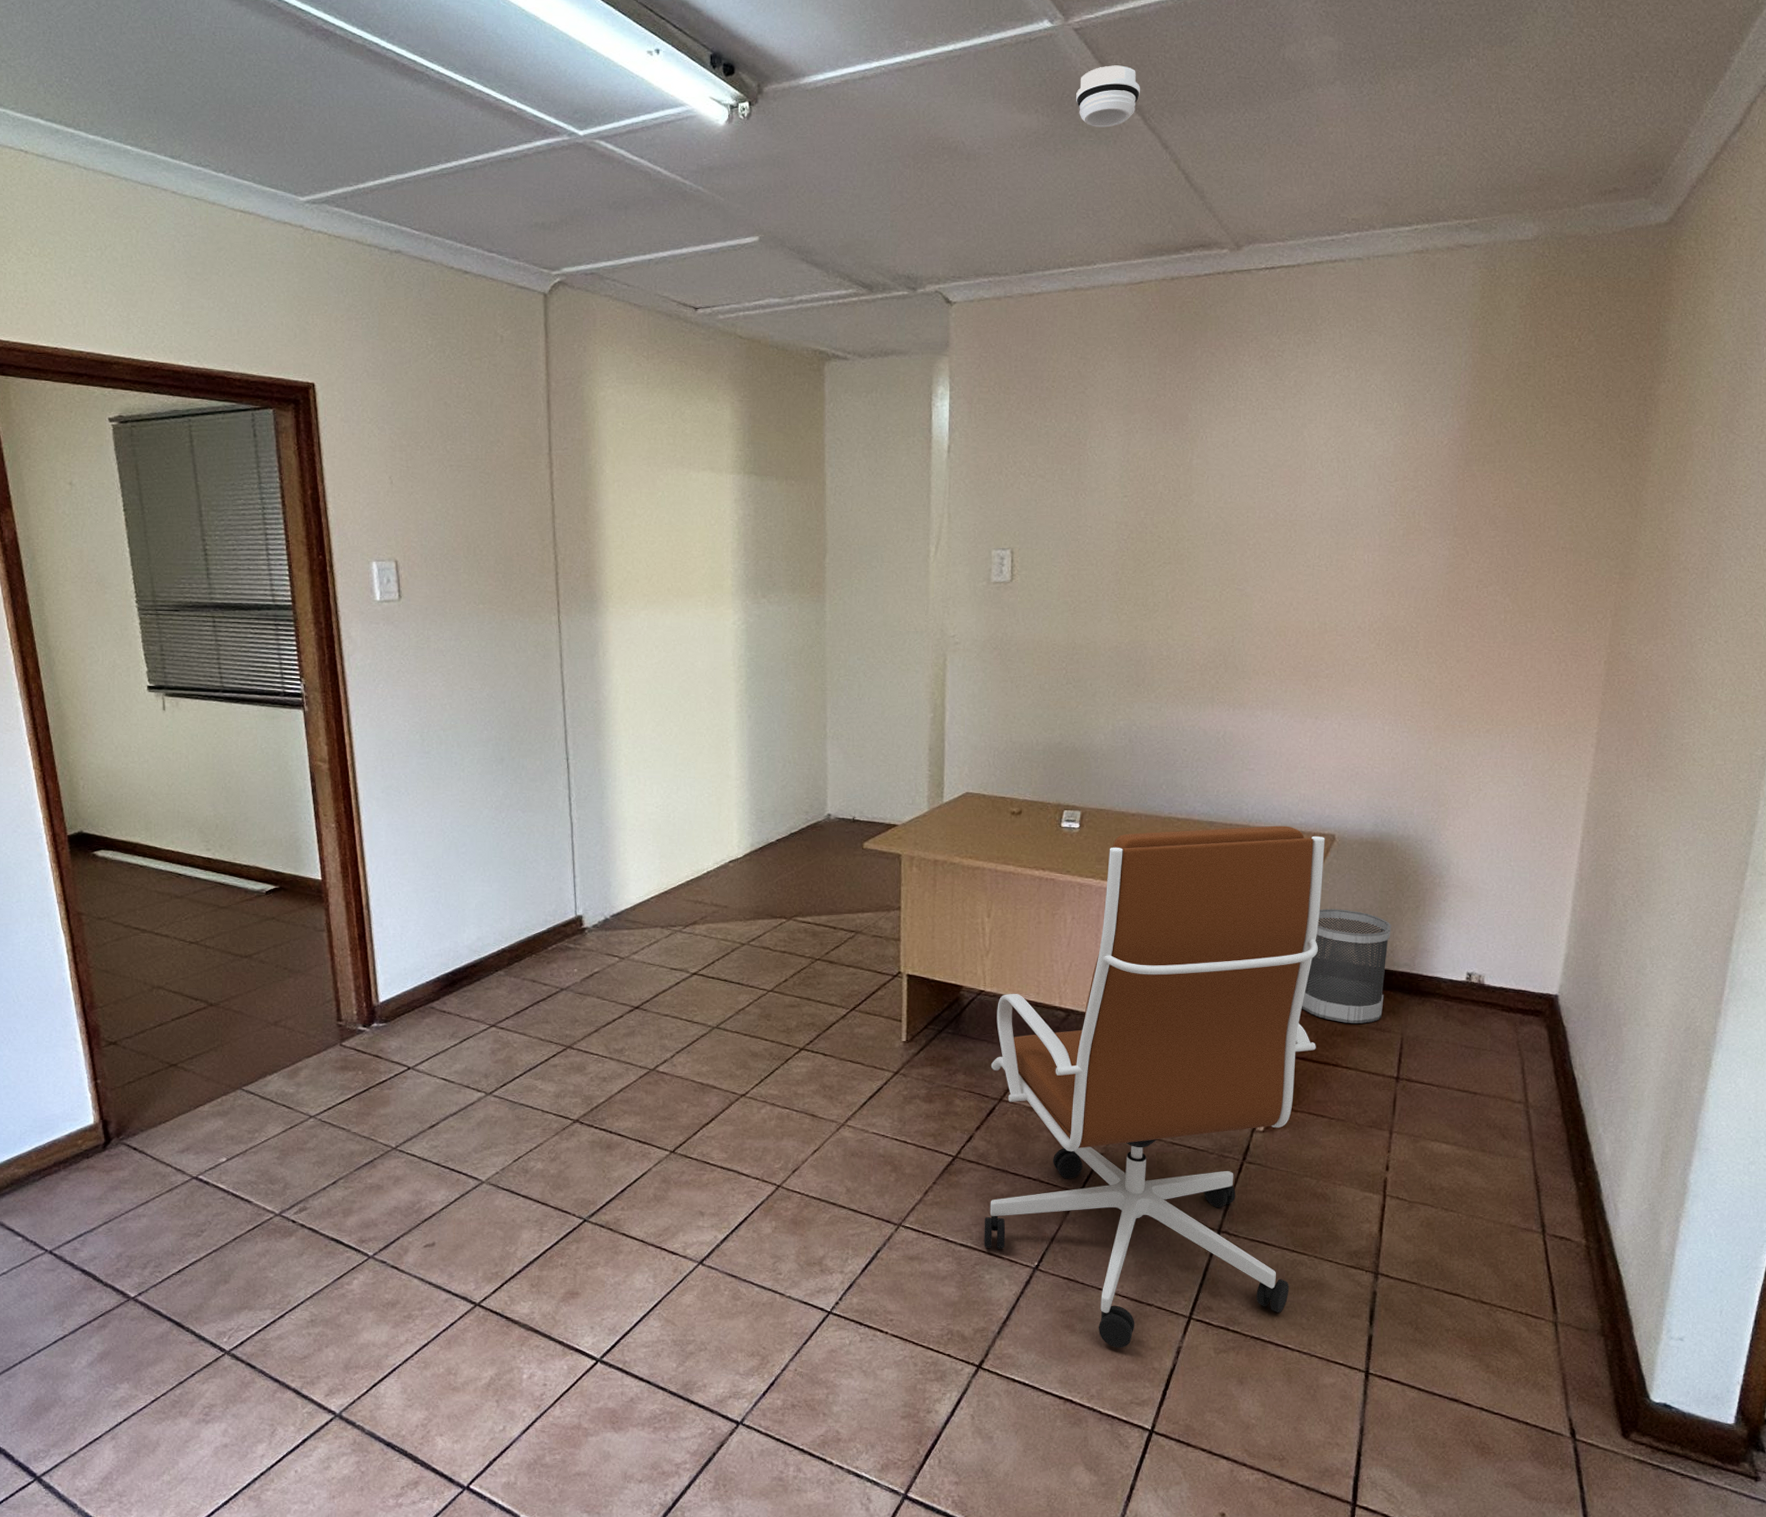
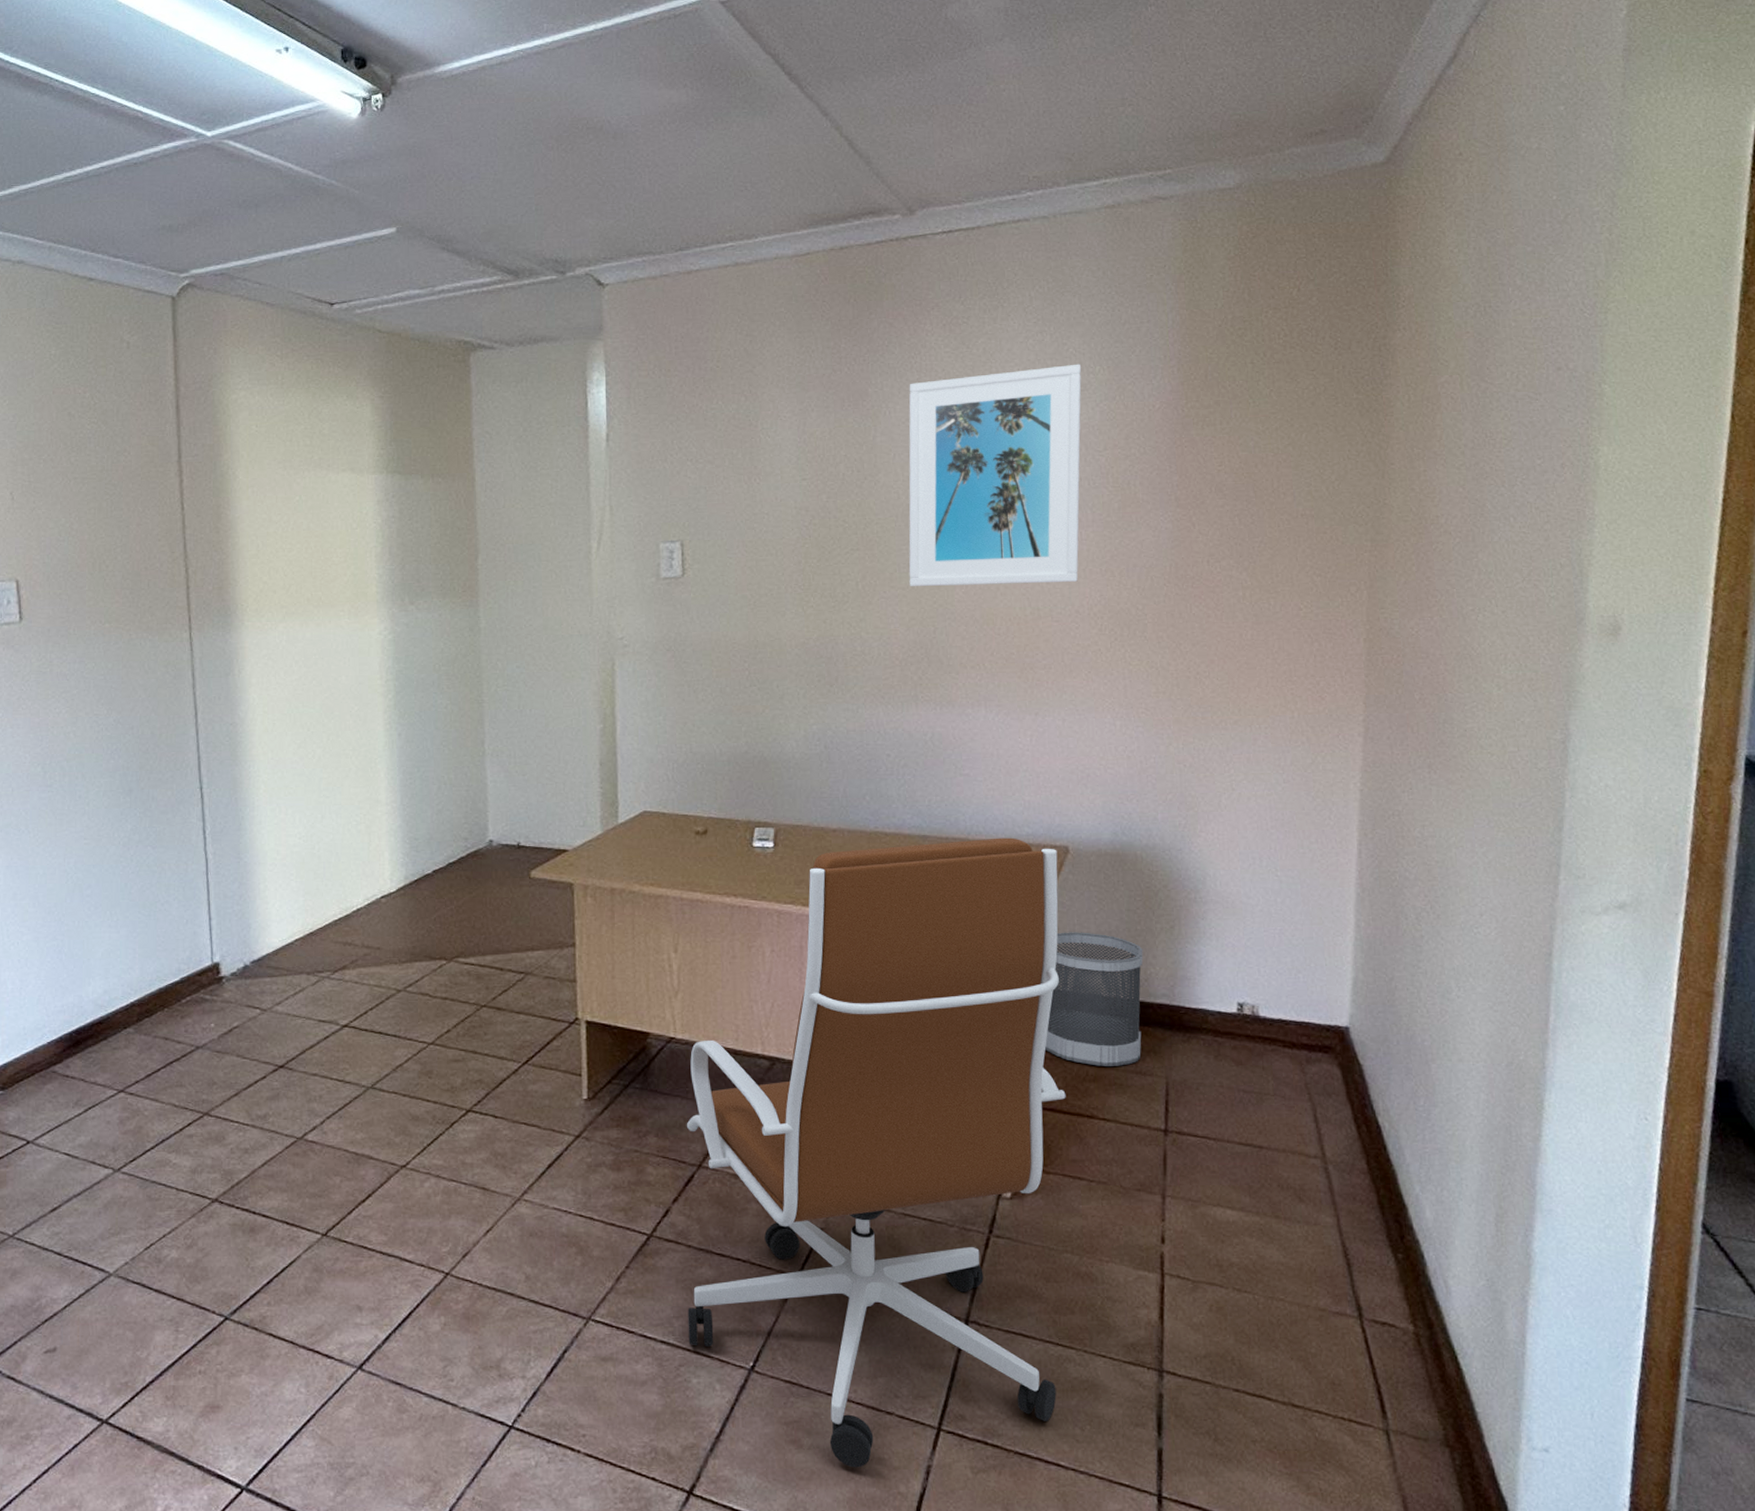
smoke detector: present [1076,65,1140,128] -> none [726,35,794,99]
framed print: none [1213,399,1381,601] -> present [908,364,1082,587]

